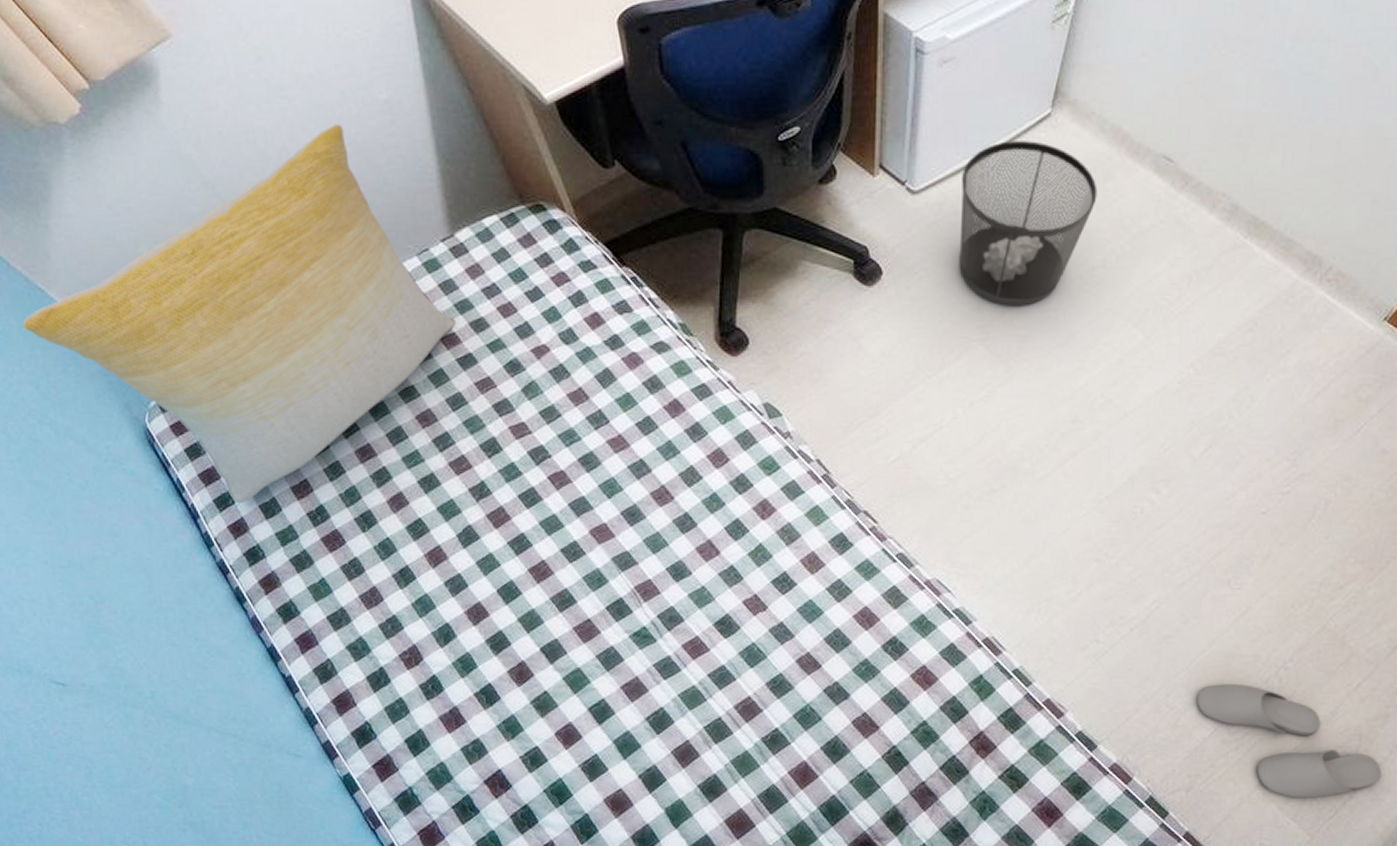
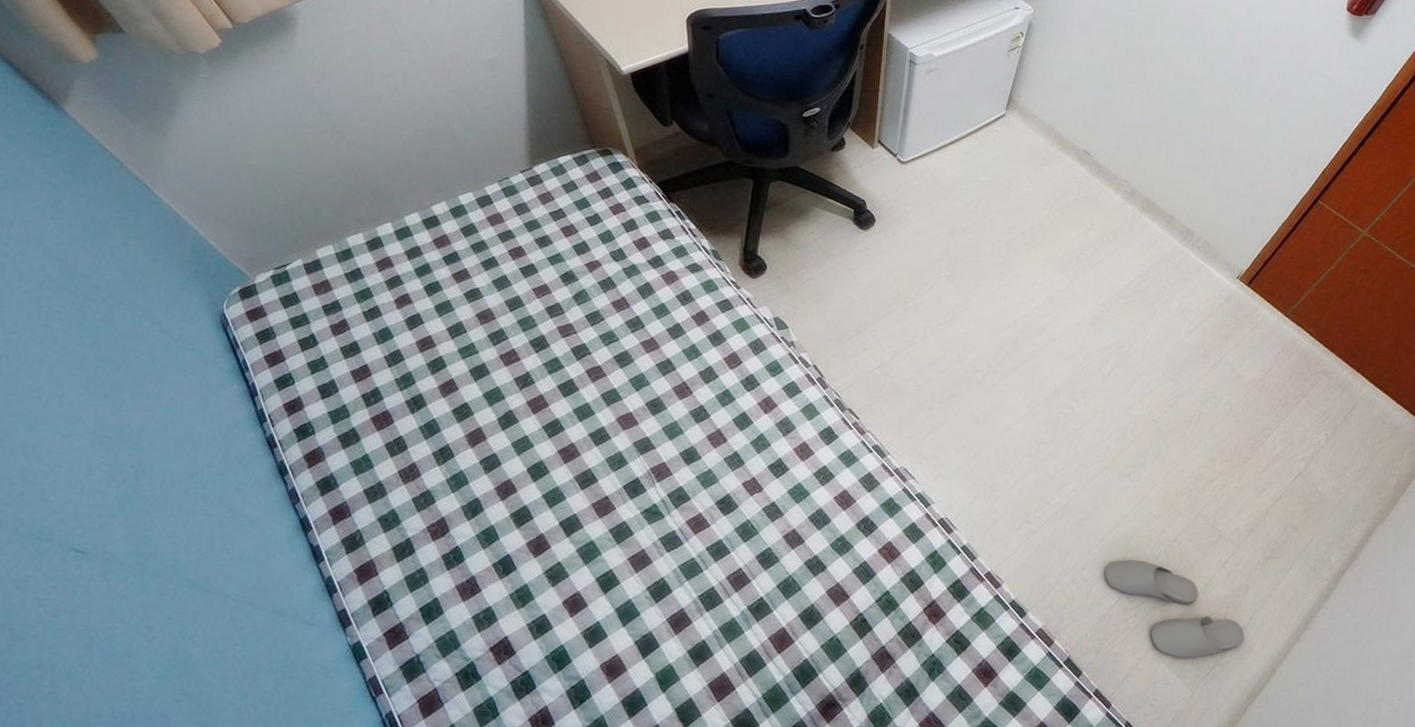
pillow: present [22,123,455,504] -> none [123,74,523,384]
waste bin: present [959,141,1098,306] -> none [933,131,1037,253]

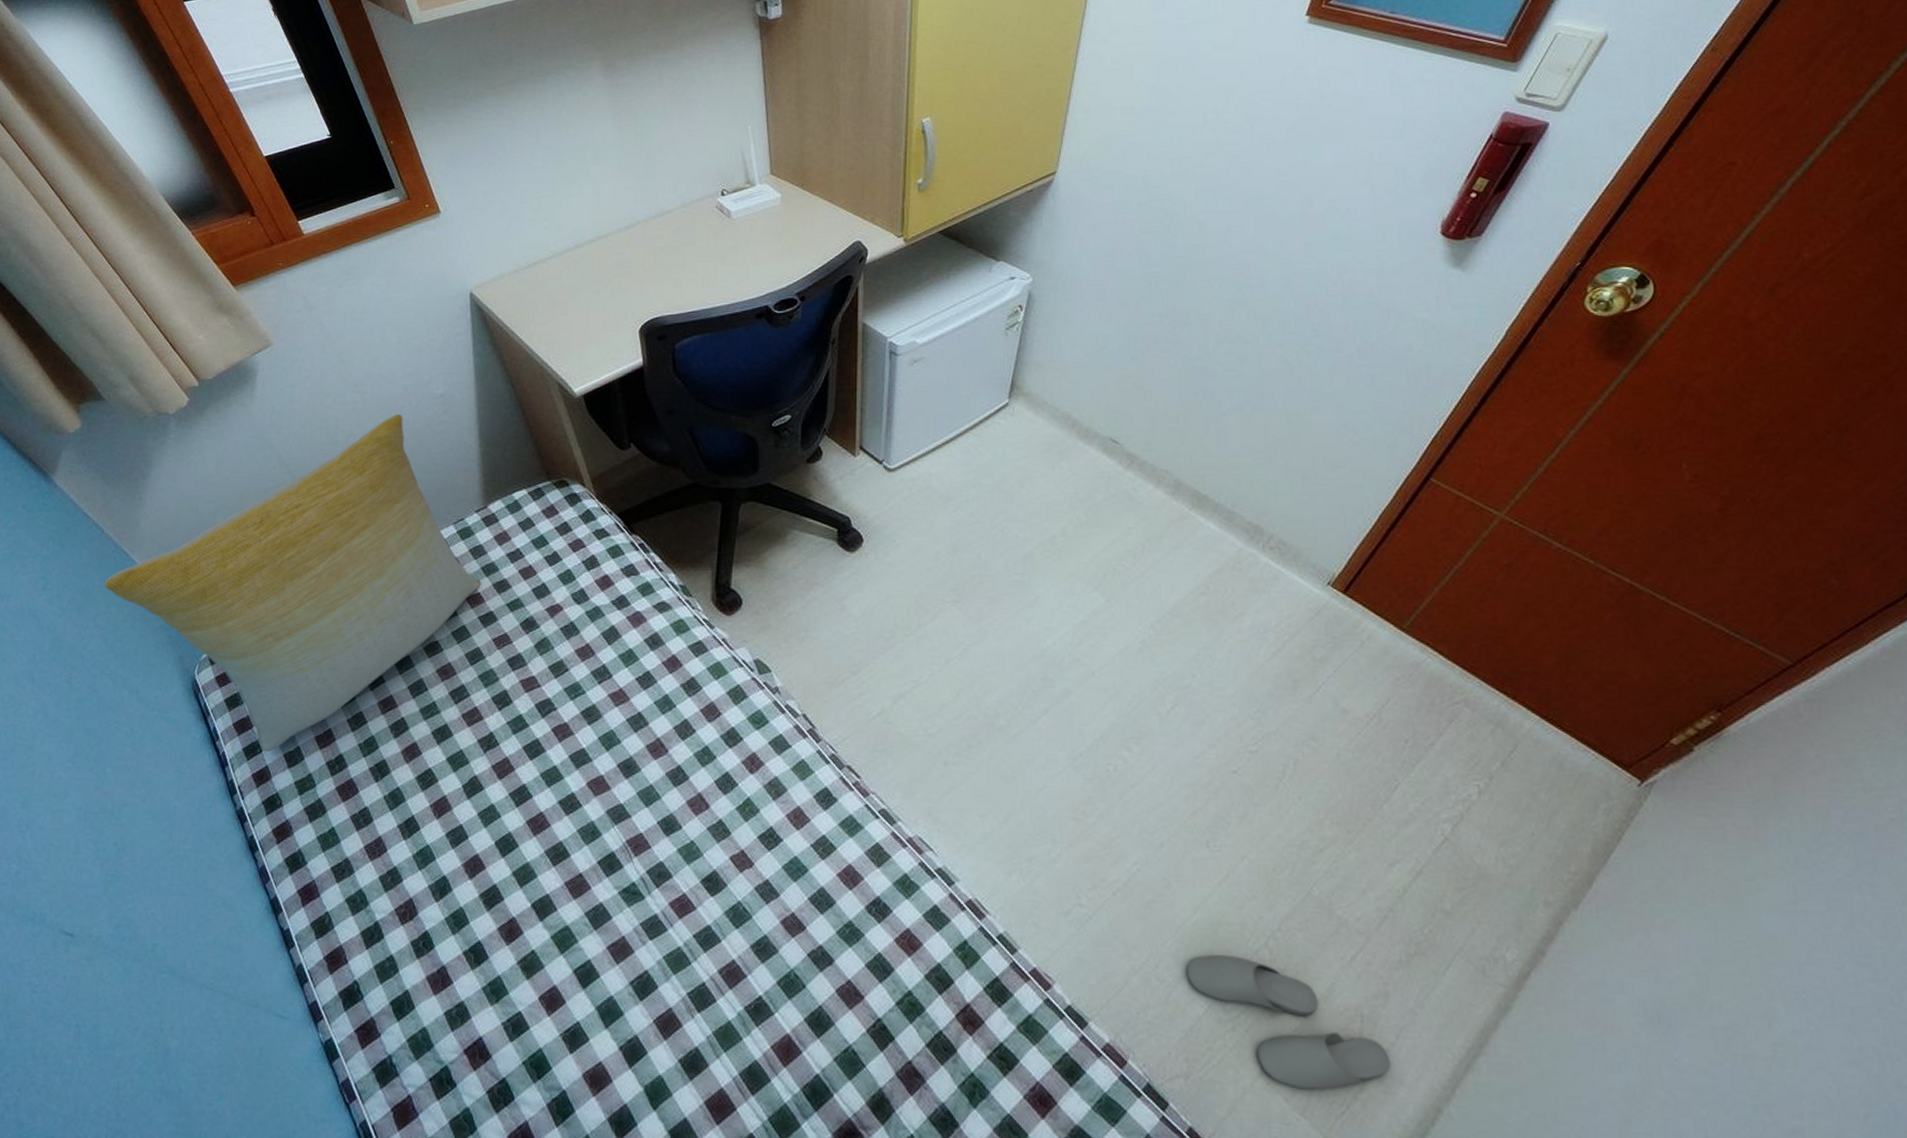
pillow: none [123,74,523,384] -> present [104,413,481,753]

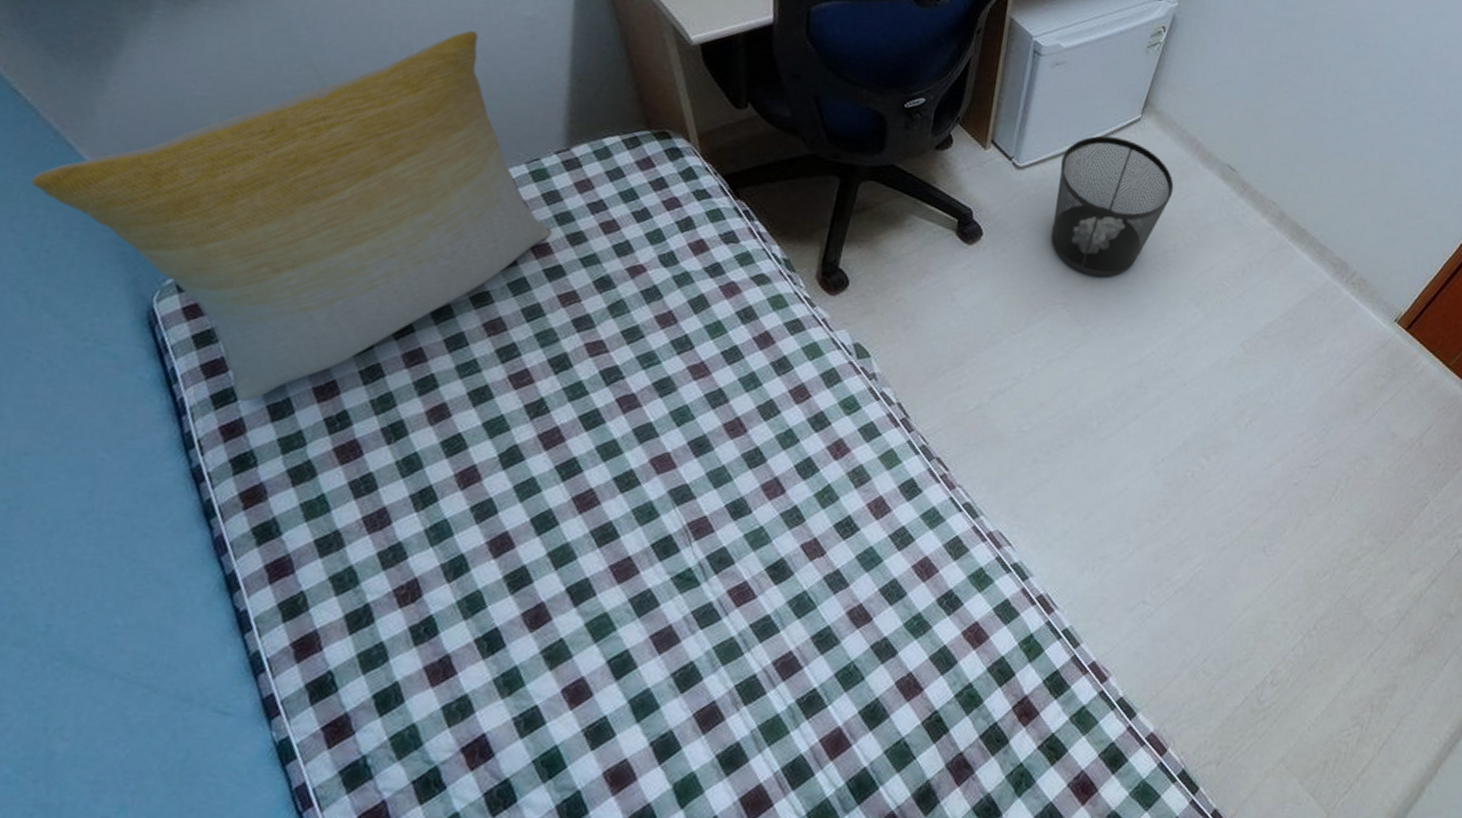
waste bin: none [932,426,1054,571] -> present [1051,135,1174,278]
slippers: present [1186,955,1391,1090] -> none [1230,650,1391,772]

